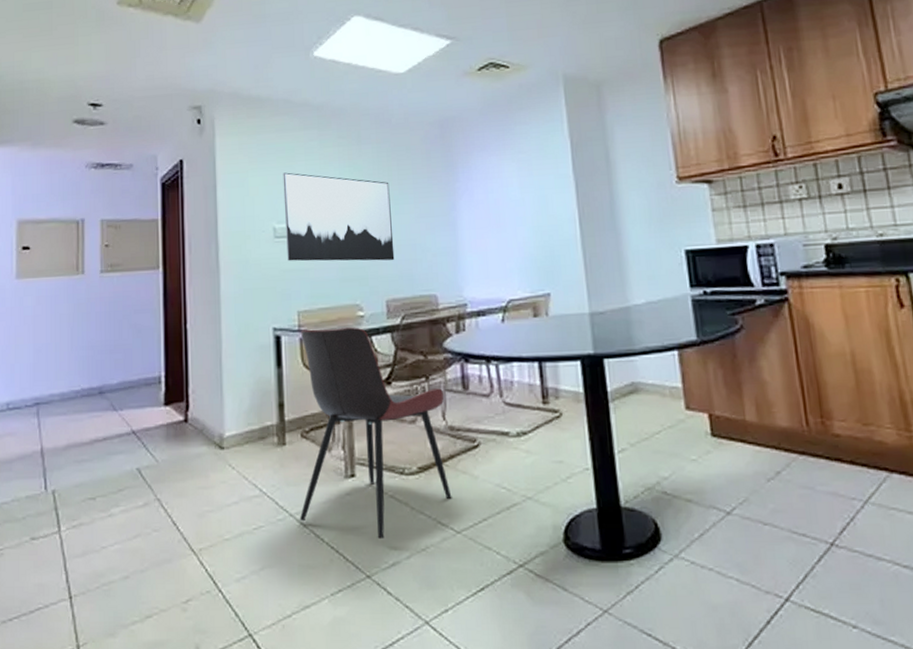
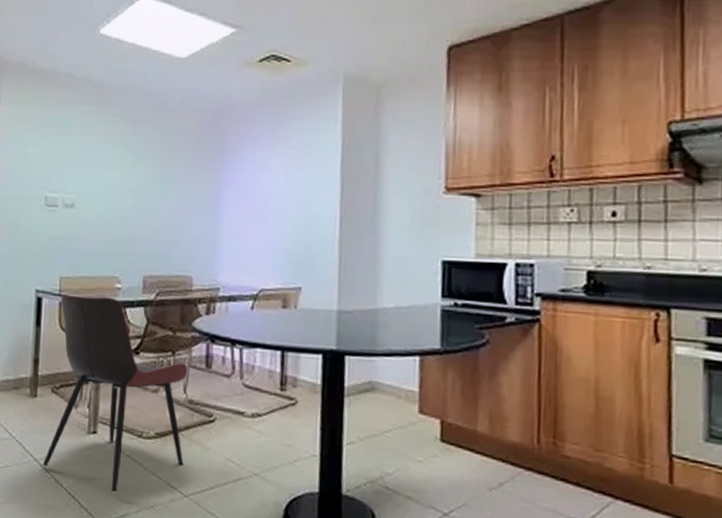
wall art: present [283,172,395,262] -> none [55,145,159,240]

